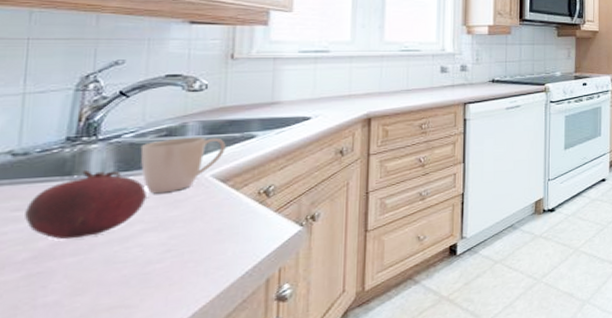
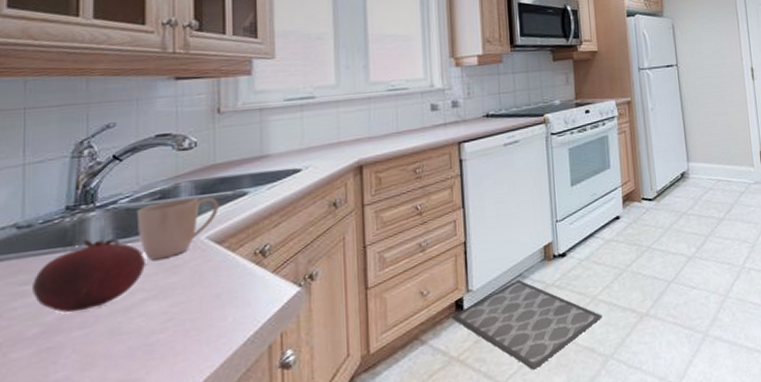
bath mat: none [444,230,583,311] -> present [450,279,603,370]

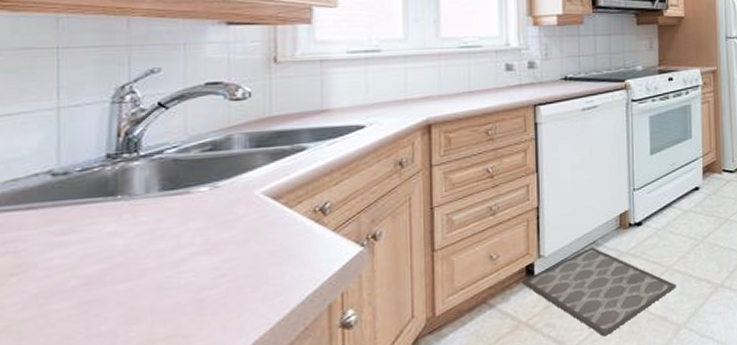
fruit: present [32,238,145,313] -> none [71,189,195,265]
mug: present [136,197,219,260] -> none [185,150,275,214]

